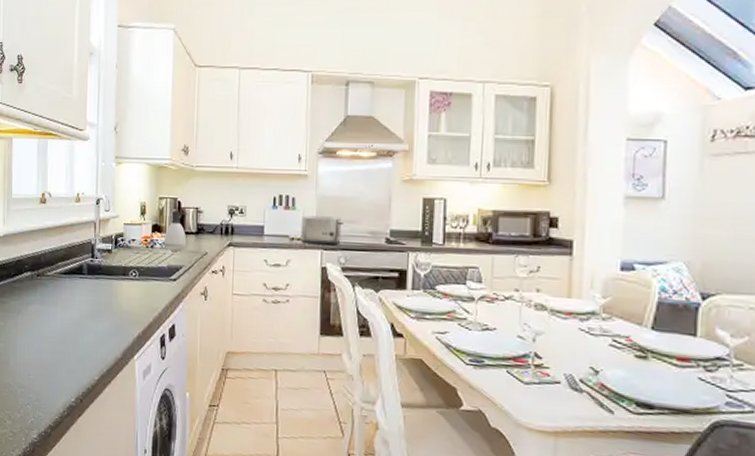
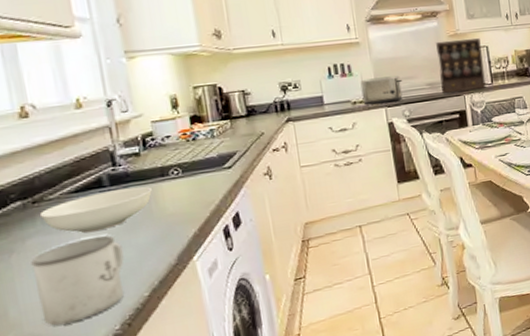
mug: none [29,315,87,385] -> present [31,235,125,326]
bowl: none [40,278,115,312] -> present [39,186,152,234]
soap dispenser: present [163,211,188,251] -> none [207,97,238,140]
spice rack: none [384,185,438,248] -> present [436,38,486,93]

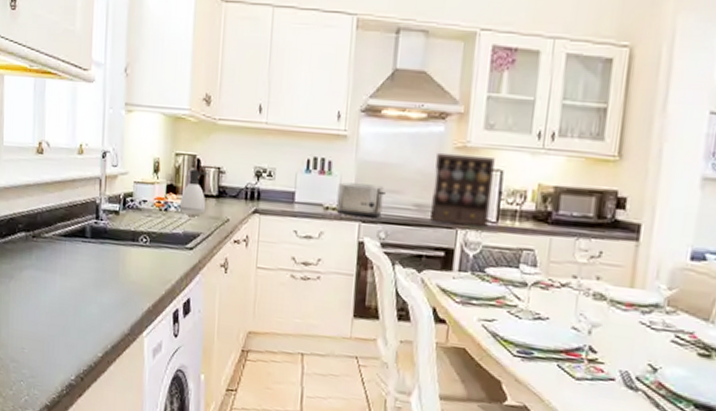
mug: present [31,235,125,326] -> none [22,283,90,360]
bowl: present [39,186,152,234] -> none [35,242,122,280]
soap dispenser: none [207,97,238,140] -> present [179,169,208,217]

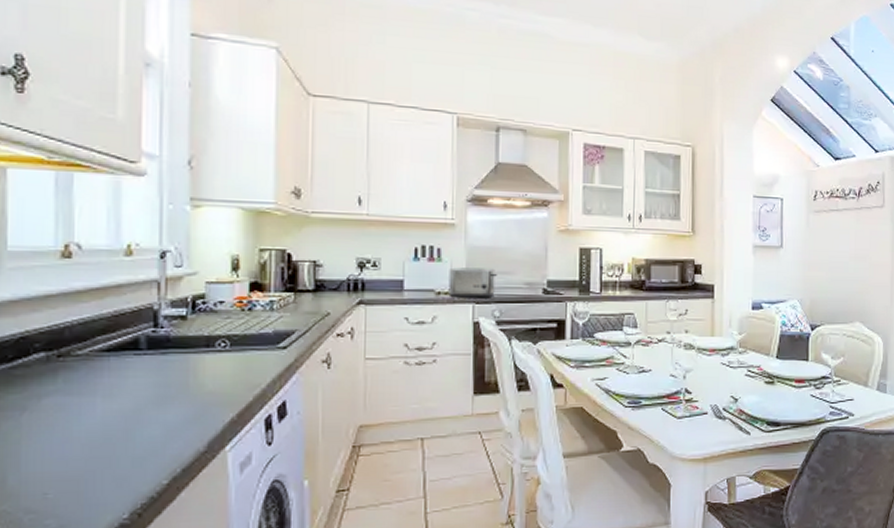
soap dispenser: present [179,169,208,217] -> none [267,265,302,313]
spice rack: present [430,152,495,226] -> none [541,235,595,297]

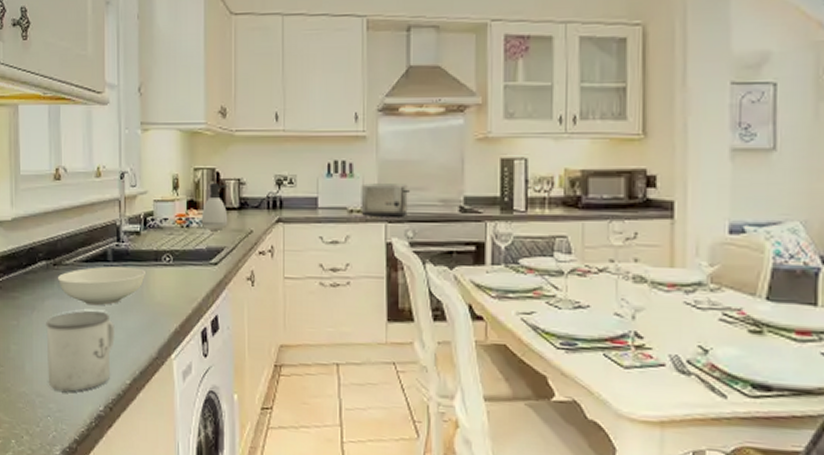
mug: none [43,405,148,503] -> present [46,310,115,392]
bowl: none [62,355,192,401] -> present [57,266,145,306]
soap dispenser: none [267,265,302,313] -> present [201,183,228,230]

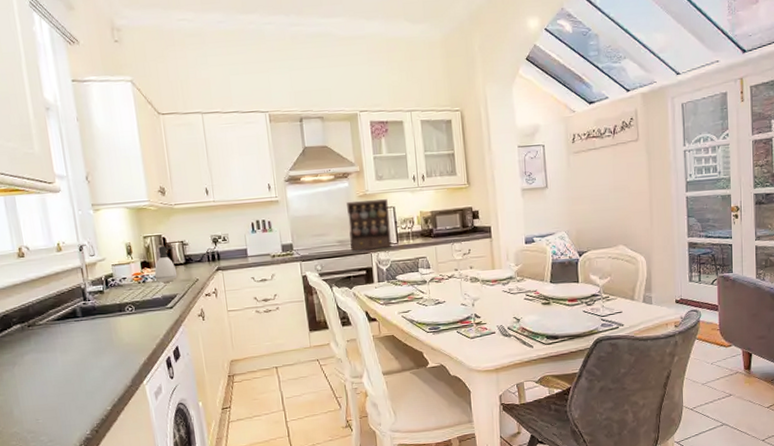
mug: present [46,310,115,392] -> none [28,357,93,426]
bowl: present [57,266,145,306] -> none [33,319,113,354]
toaster: present [361,183,410,217] -> none [279,232,315,259]
spice rack: none [458,145,519,216] -> present [347,199,392,250]

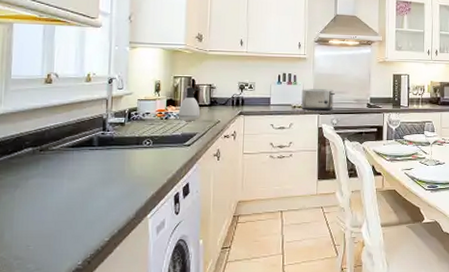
toaster: none [279,232,315,259] -> present [301,89,335,111]
spice rack: present [347,199,392,250] -> none [366,65,404,110]

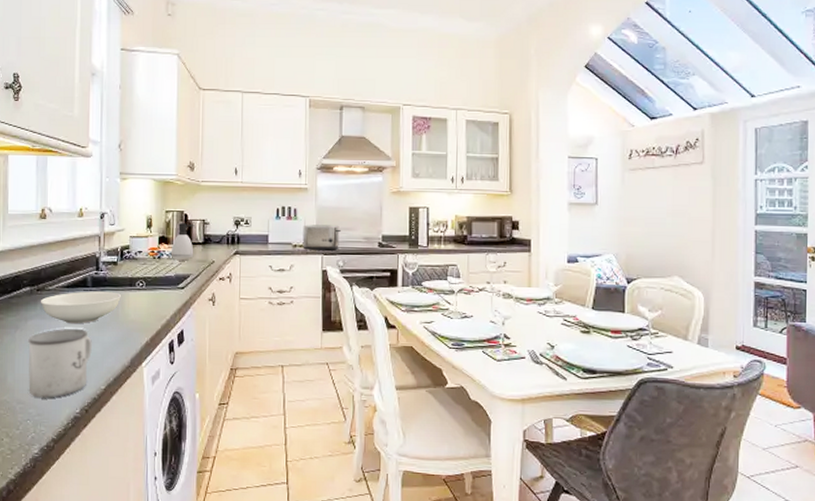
mug: none [28,185,97,253] -> present [28,328,92,398]
bowl: none [43,150,127,181] -> present [40,291,121,324]

